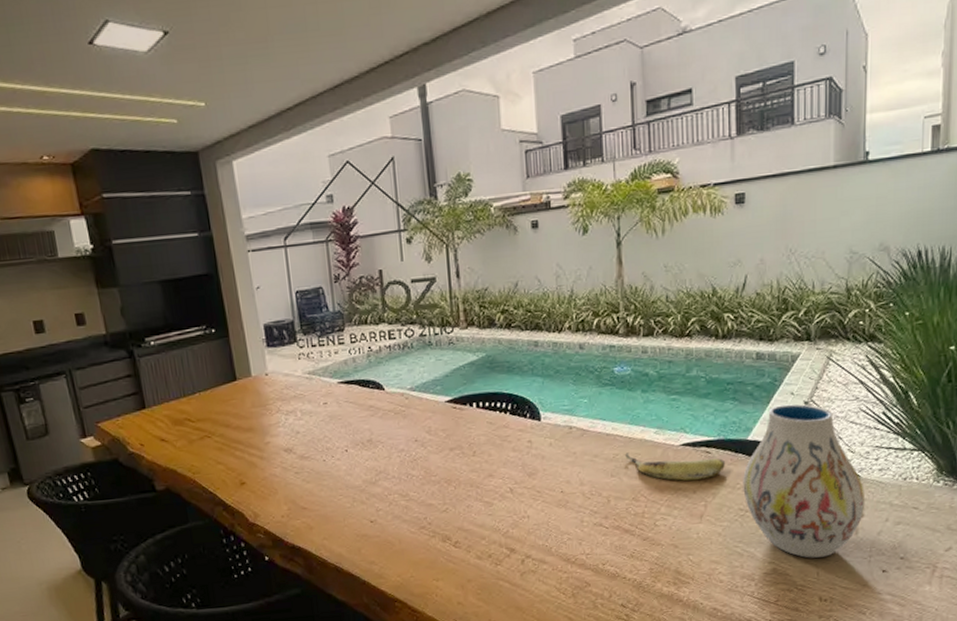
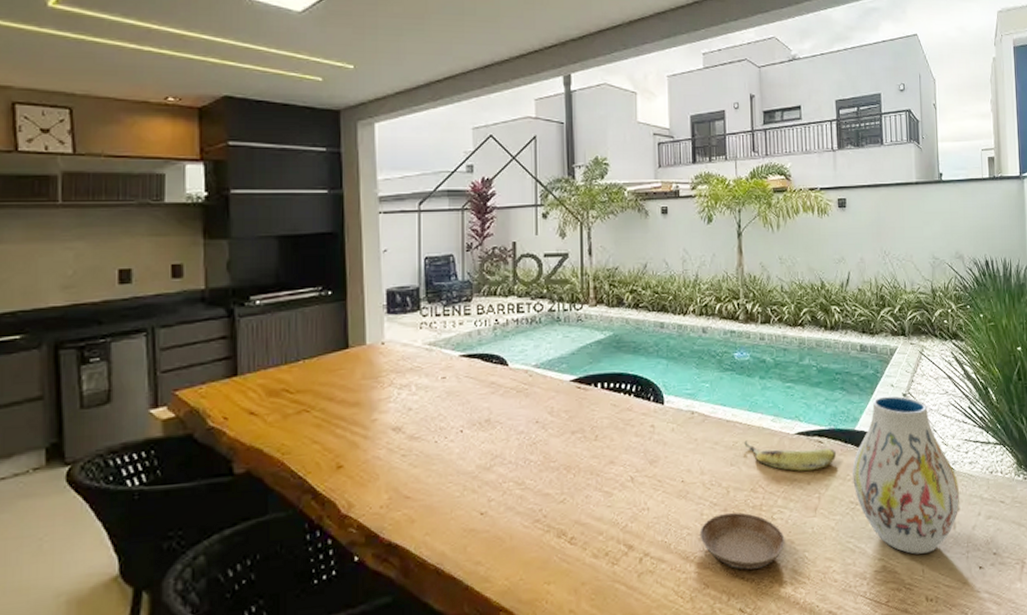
saucer: none [580,519,668,571] -> present [699,512,785,570]

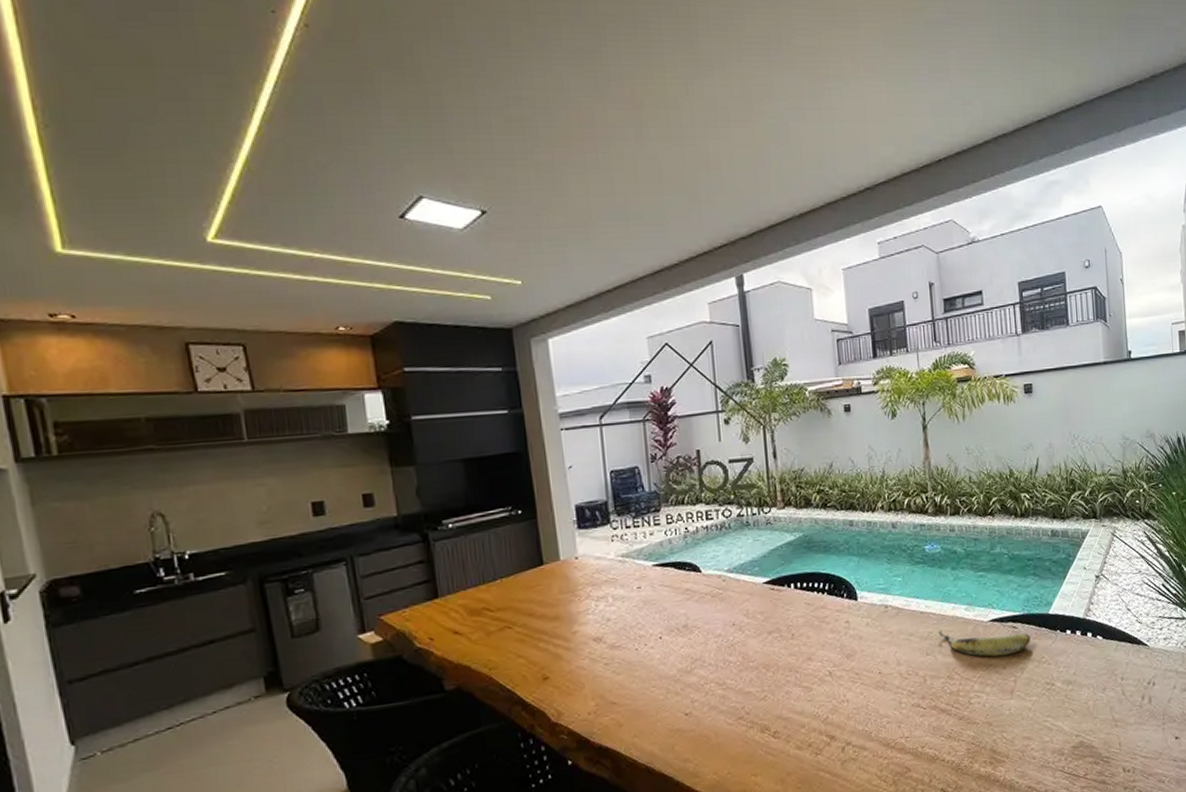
saucer: present [699,512,785,570] -> none [899,699,983,753]
vase: present [852,395,960,555] -> none [1047,578,1155,729]

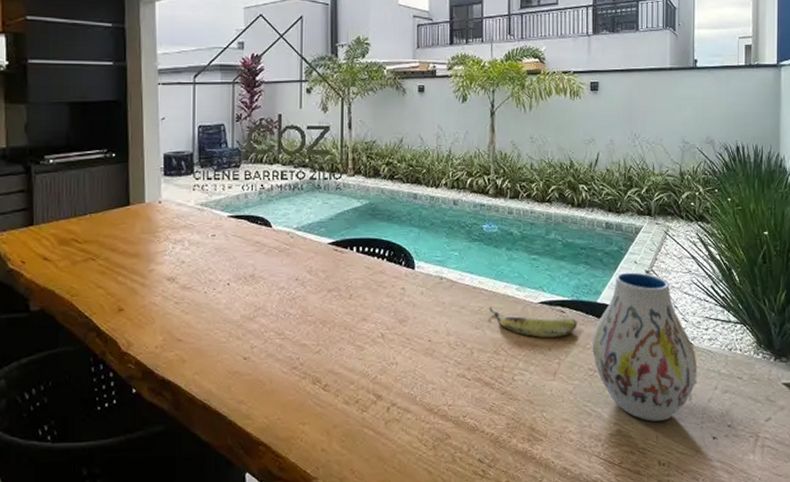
vase: none [1047,578,1155,729] -> present [592,272,698,421]

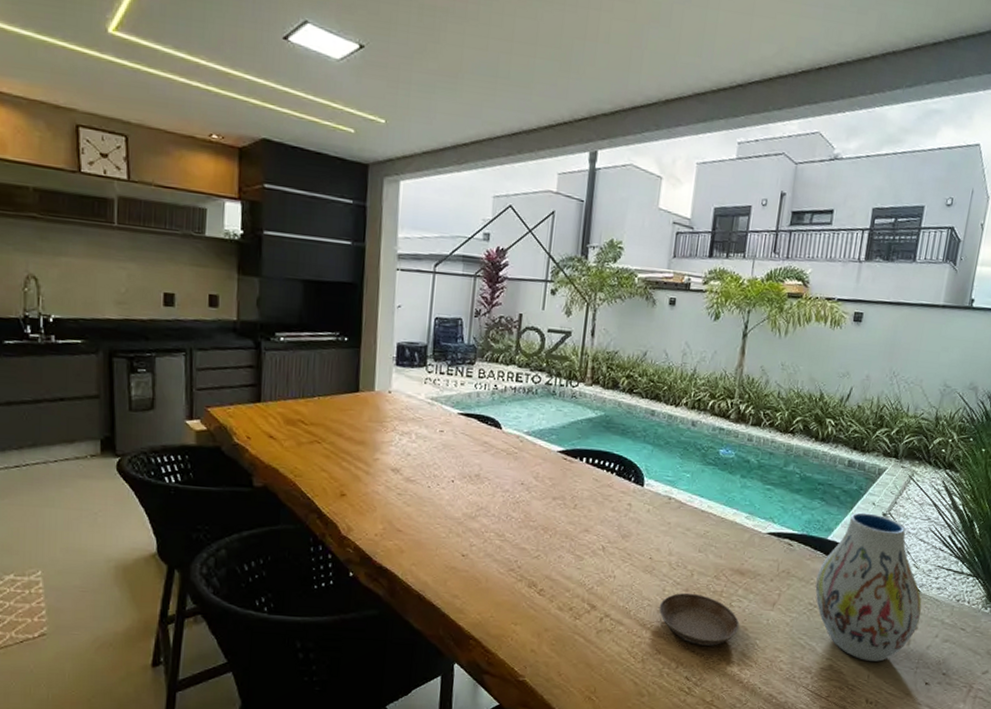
saucer: none [444,371,524,425] -> present [659,592,740,646]
fruit: present [489,306,577,339] -> none [715,531,804,570]

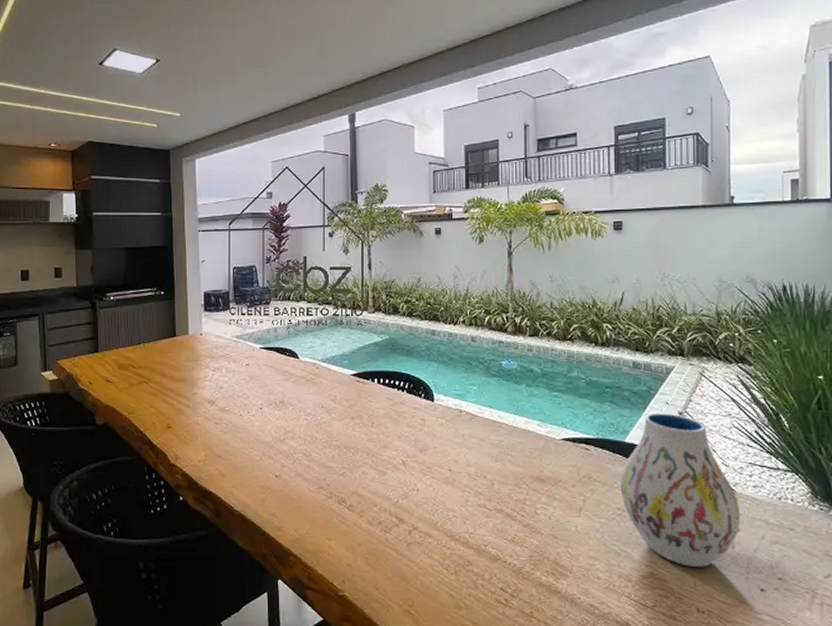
saucer: present [659,592,740,646] -> none [464,502,548,556]

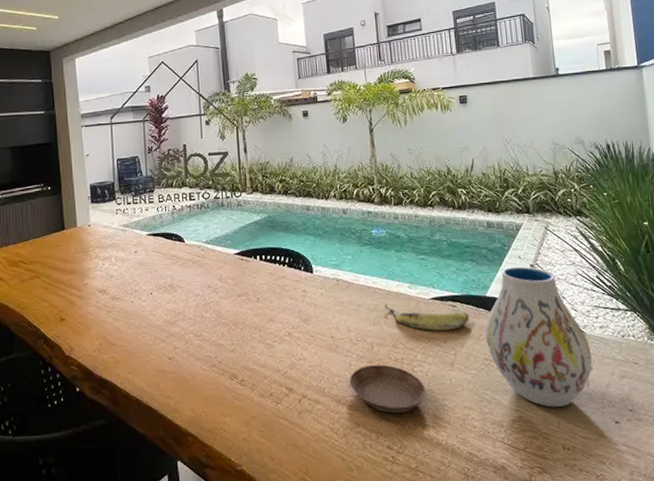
saucer: none [464,502,548,556] -> present [349,364,426,414]
fruit: none [510,440,603,475] -> present [384,304,469,332]

